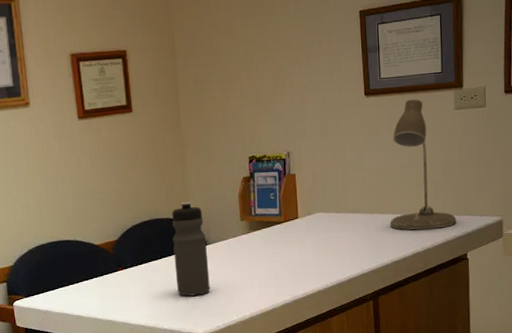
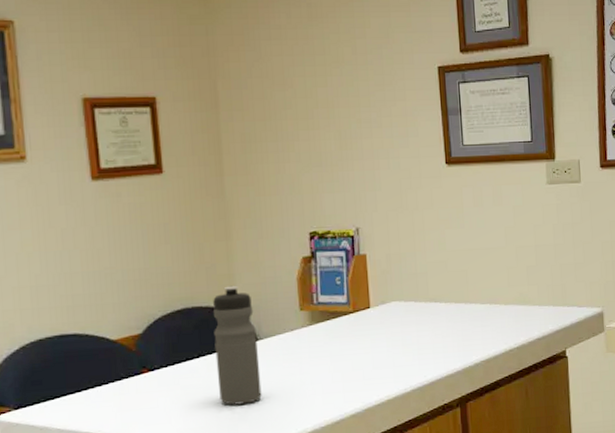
desk lamp: present [390,99,457,230] -> none [478,170,553,323]

